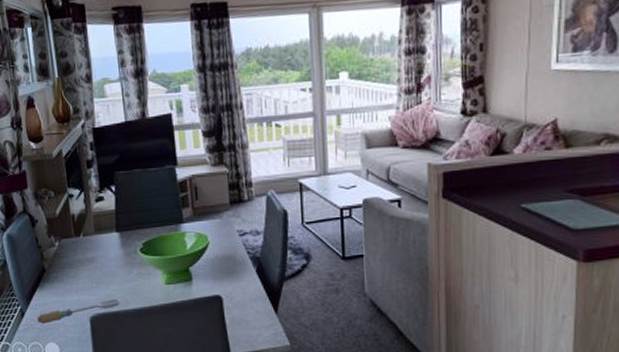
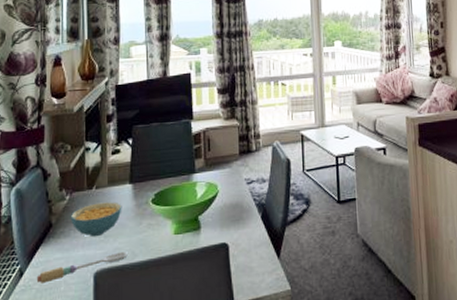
cereal bowl: none [61,250,112,284] -> present [70,202,122,237]

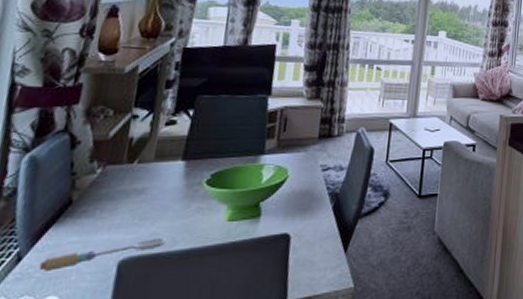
cereal bowl: present [70,202,122,237] -> none [98,179,169,219]

